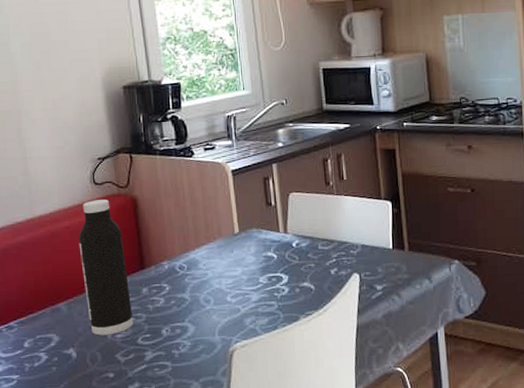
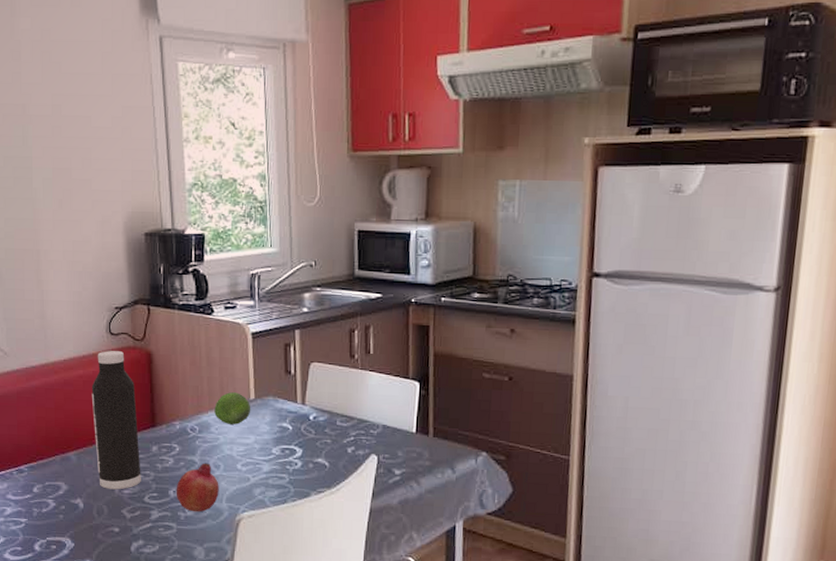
fruit: none [168,299,211,349] -> present [176,463,219,512]
fruit: none [201,228,237,259] -> present [214,392,251,425]

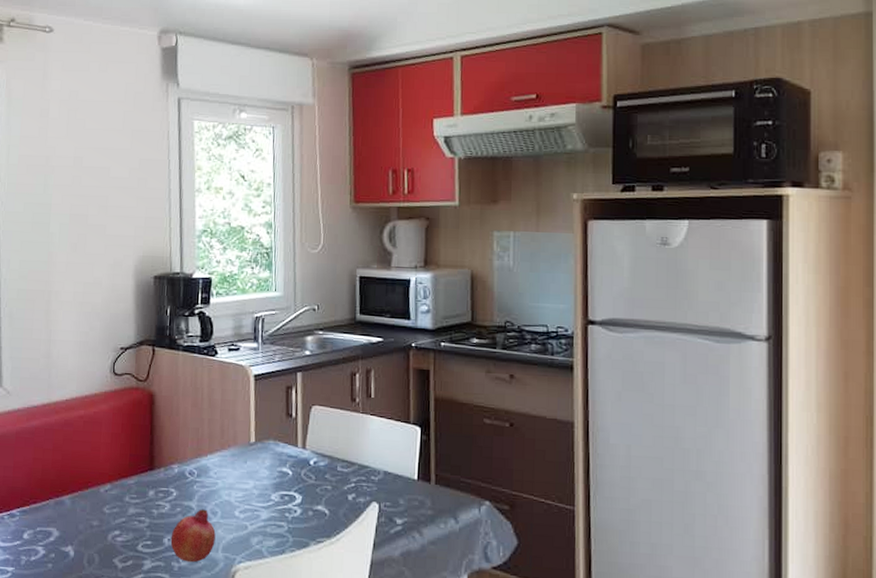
water bottle: present [91,351,141,490] -> none [90,391,136,537]
fruit: present [214,392,251,425] -> none [214,435,251,469]

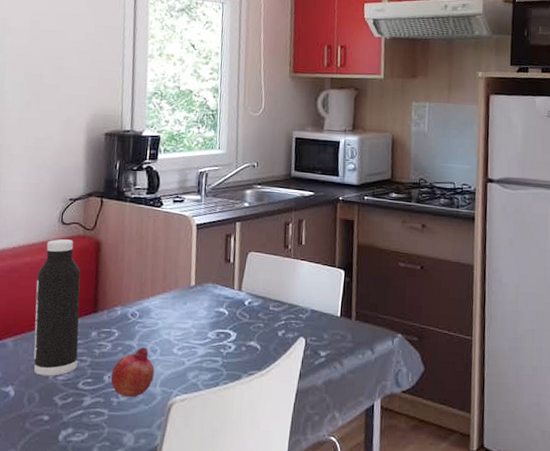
water bottle: none [90,391,136,537] -> present [33,239,81,376]

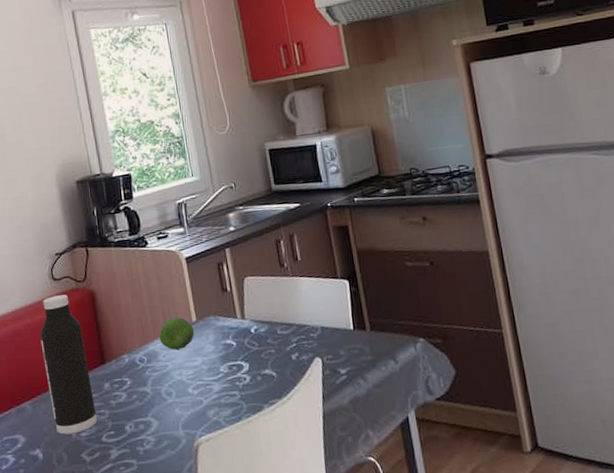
fruit: present [110,347,155,398] -> none [131,392,175,445]
fruit: none [155,279,191,310] -> present [159,317,195,350]

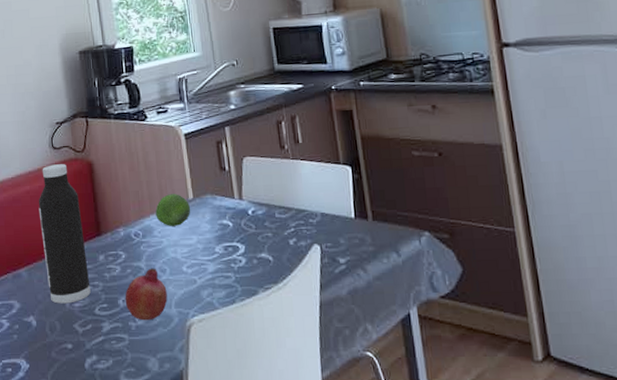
fruit: none [131,392,175,445] -> present [125,268,168,321]

